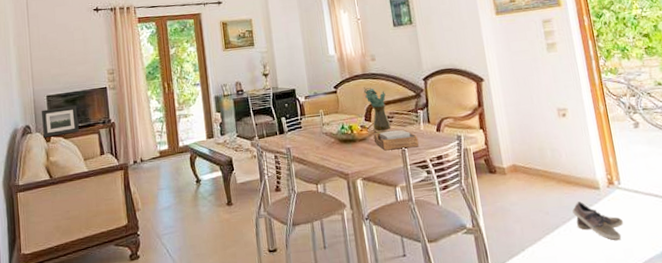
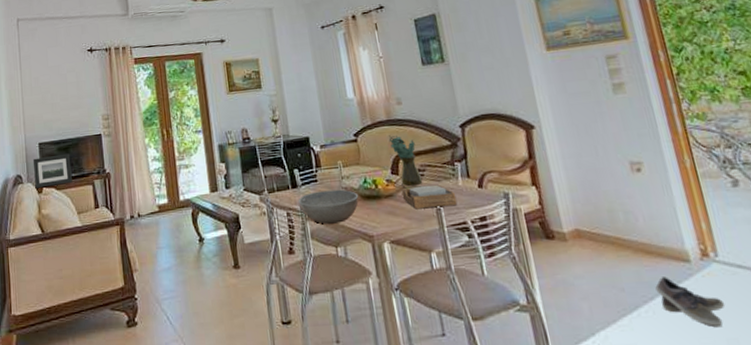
bowl: none [284,134,337,165] -> present [297,189,359,224]

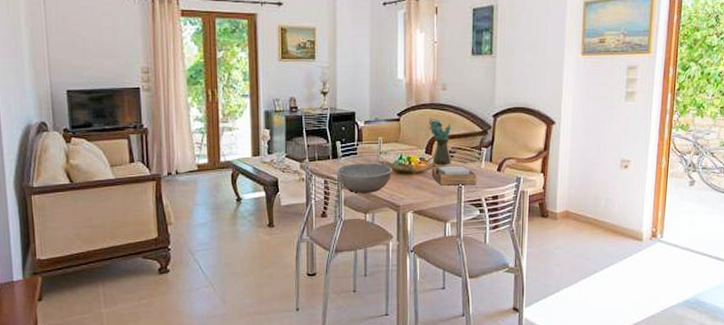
picture frame: present [32,153,72,188] -> none [59,104,105,138]
shoe: present [655,277,725,326] -> none [612,251,657,288]

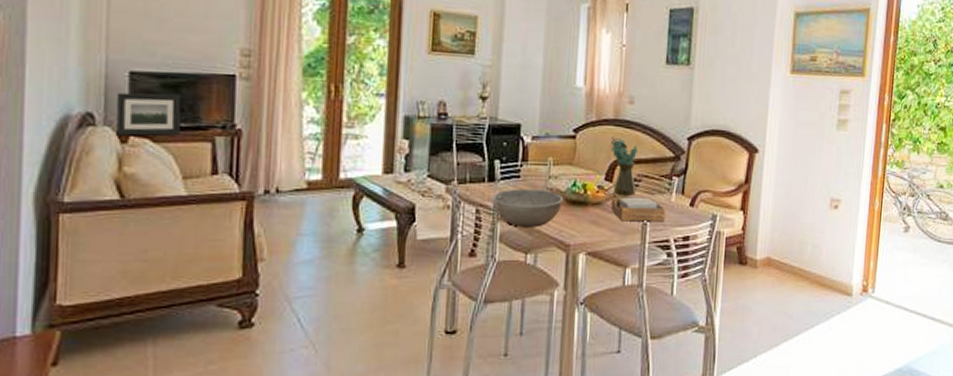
picture frame: none [59,104,105,138] -> present [116,92,182,136]

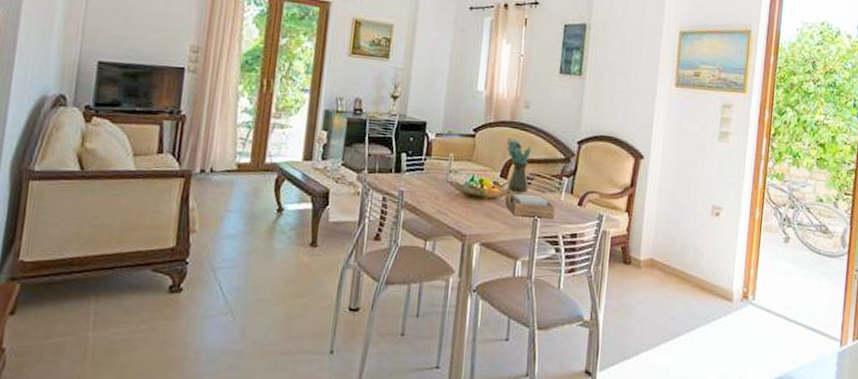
picture frame: present [116,92,182,136] -> none [82,78,139,118]
bowl: present [492,189,564,227] -> none [397,180,462,217]

